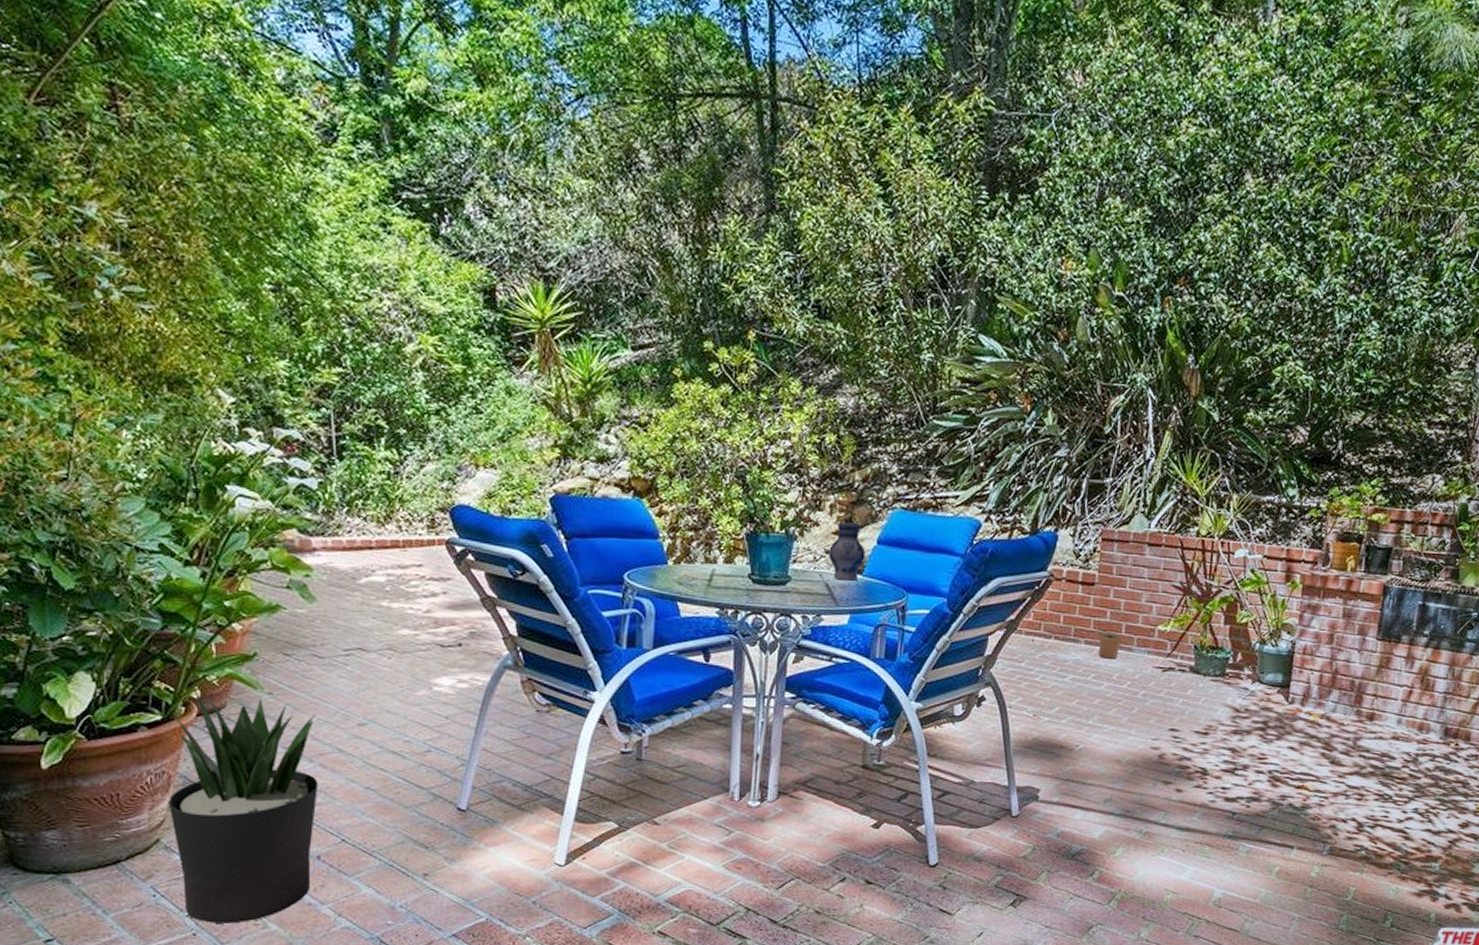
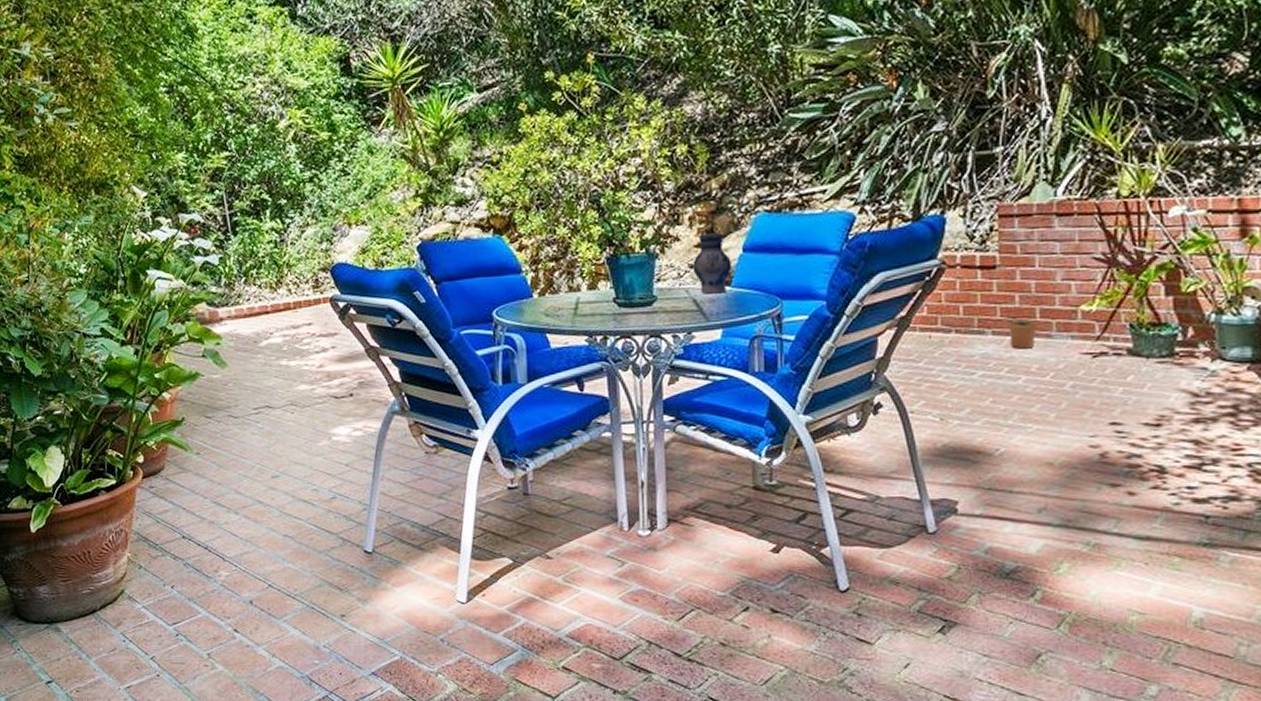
planter: present [168,690,319,924] -> none [125,455,247,665]

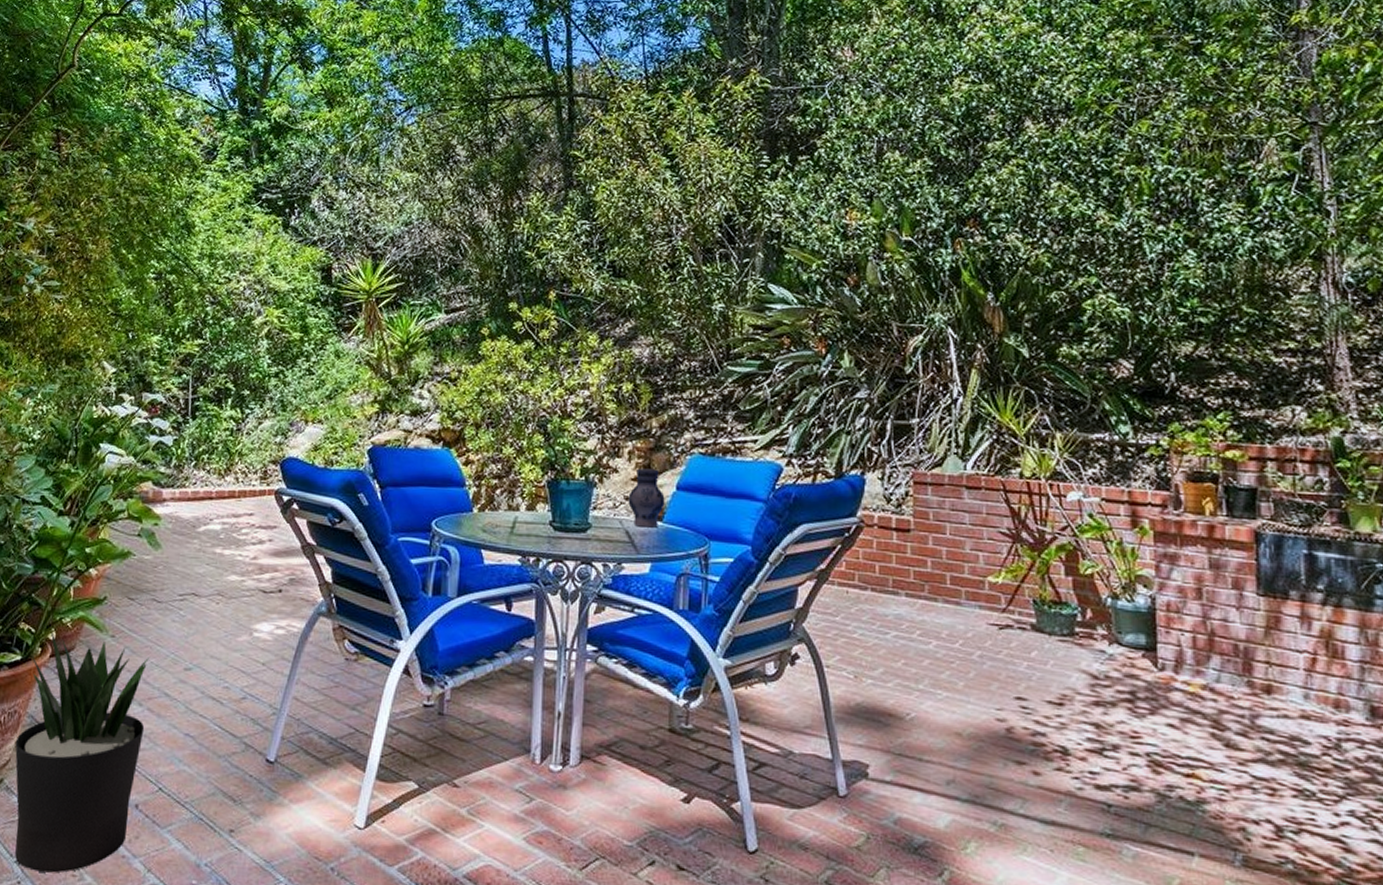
planter: none [125,455,247,665] -> present [15,632,149,873]
planter: present [1007,319,1038,349] -> none [920,584,948,614]

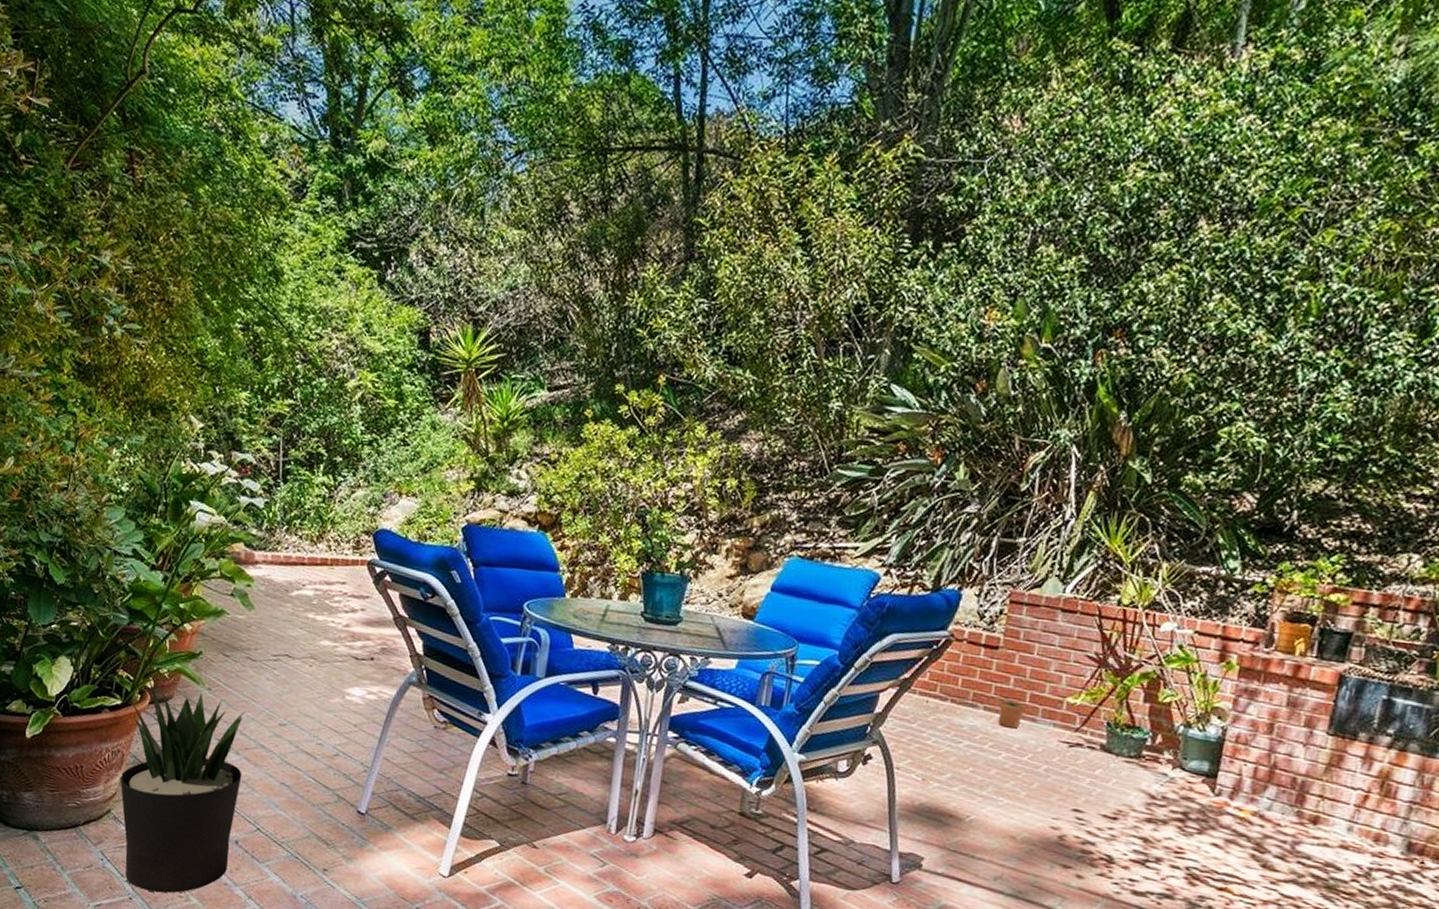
pitcher: present [628,468,665,528] -> none [721,566,759,626]
planter: none [920,584,948,614] -> present [997,699,1026,729]

